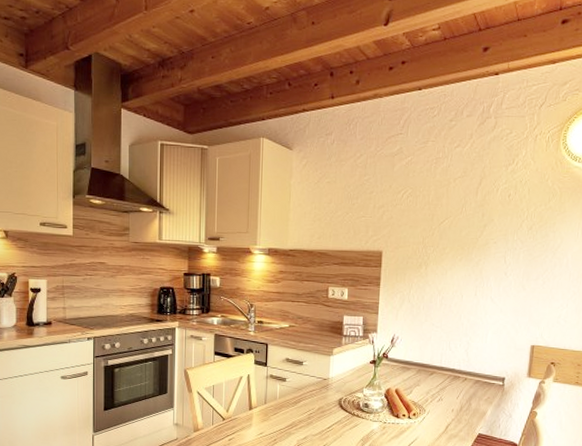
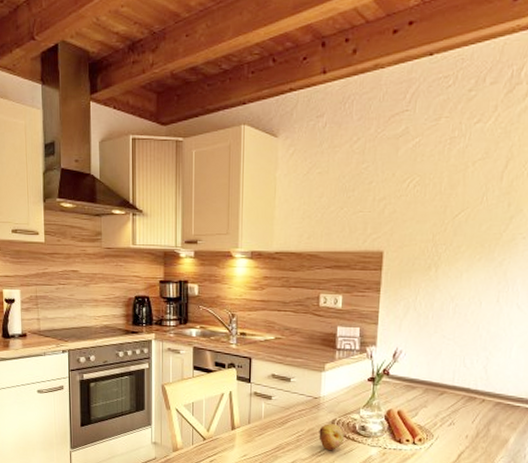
fruit: none [328,402,350,427] -> present [319,423,344,451]

